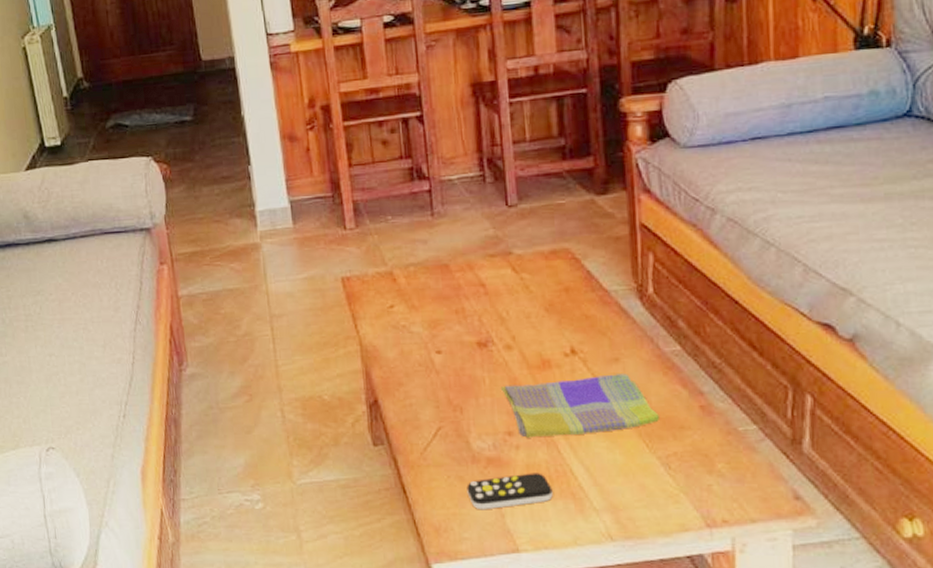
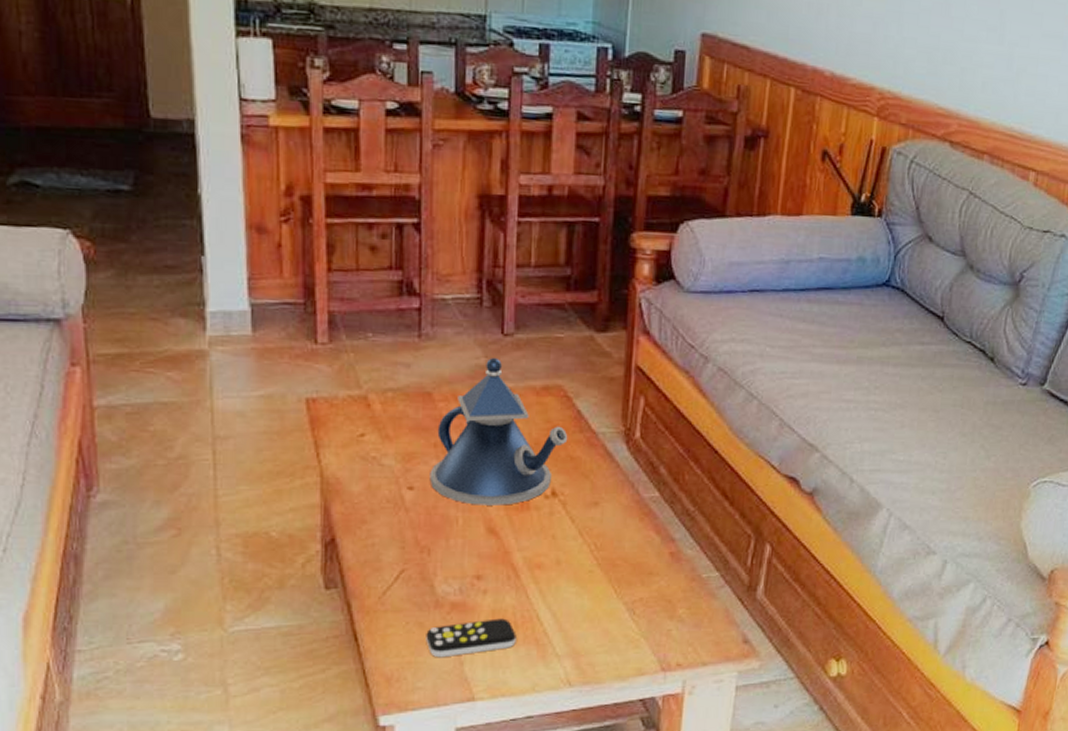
teapot: none [454,227,581,366] -> present [429,357,568,506]
dish towel: present [501,374,659,438] -> none [475,518,630,582]

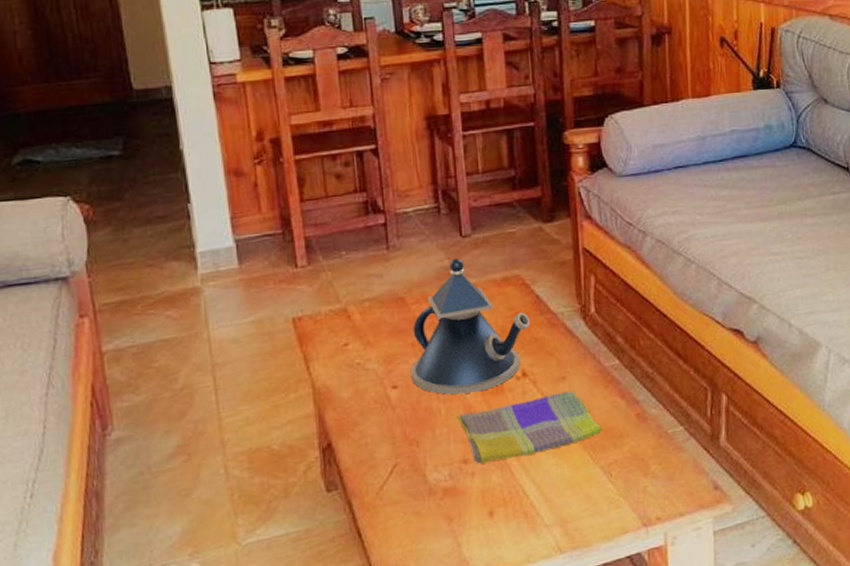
remote control: present [426,618,516,658] -> none [423,496,507,543]
dish towel: none [475,518,630,582] -> present [457,391,602,464]

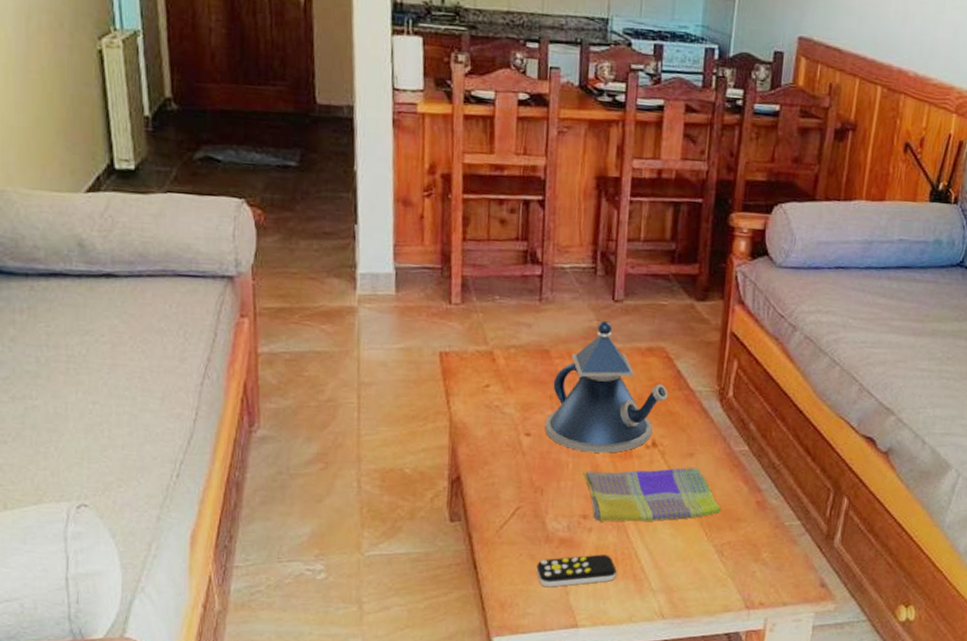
remote control: none [423,496,507,543] -> present [536,554,617,588]

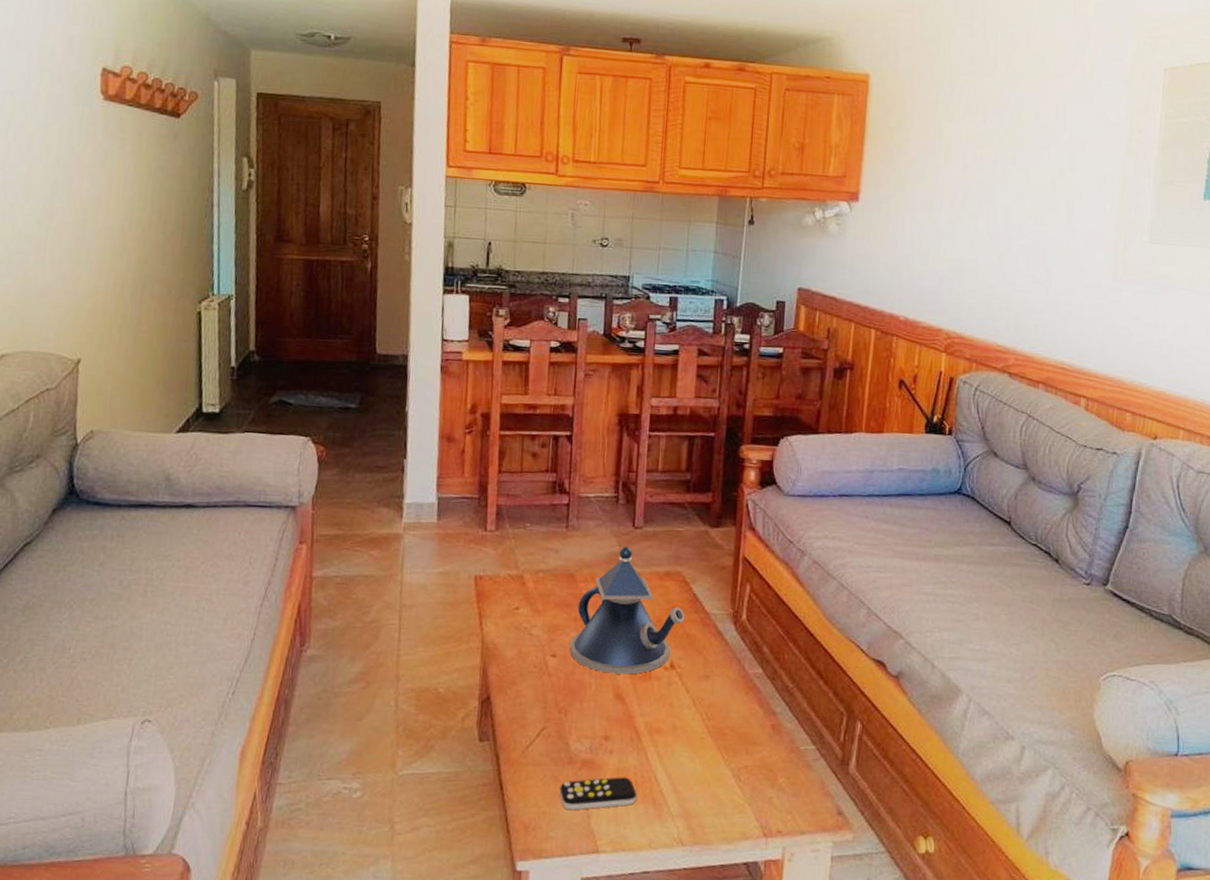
dish towel: present [583,467,721,522] -> none [605,690,737,744]

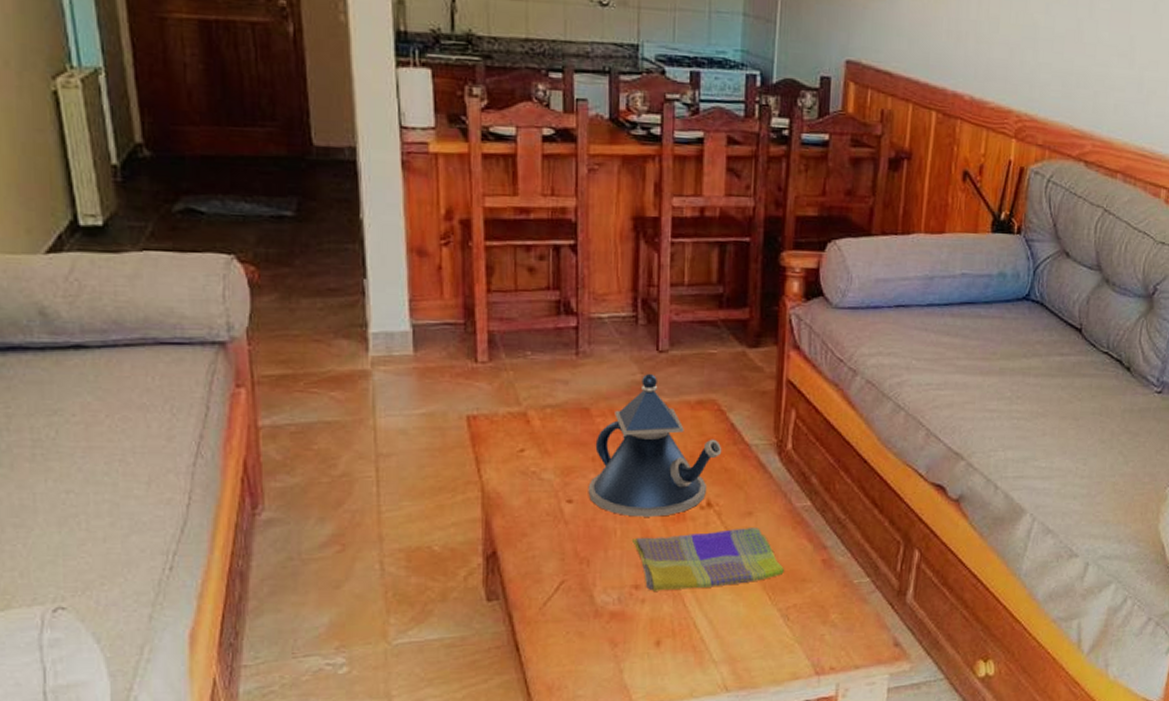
remote control: present [559,777,637,811] -> none [586,626,674,666]
dish towel: none [605,690,737,744] -> present [632,528,784,591]

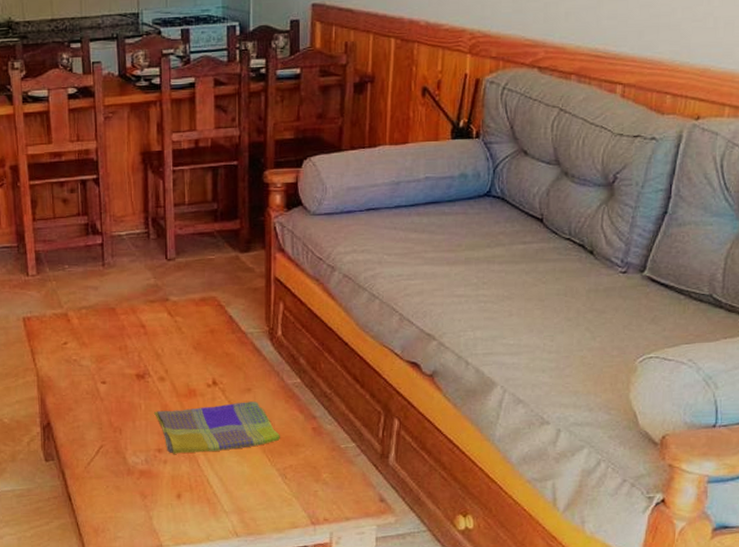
teapot: present [588,373,722,517] -> none [117,277,223,394]

